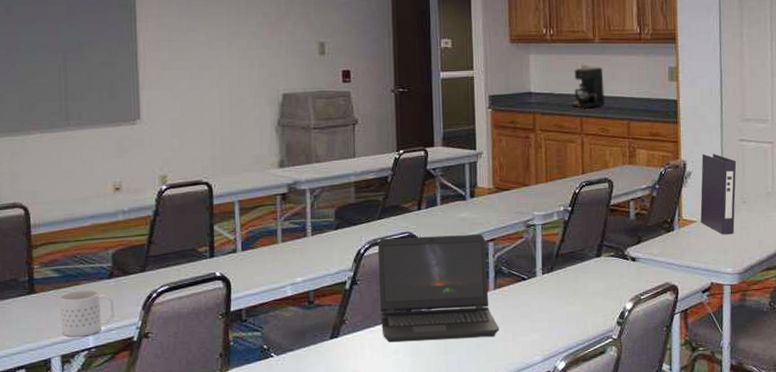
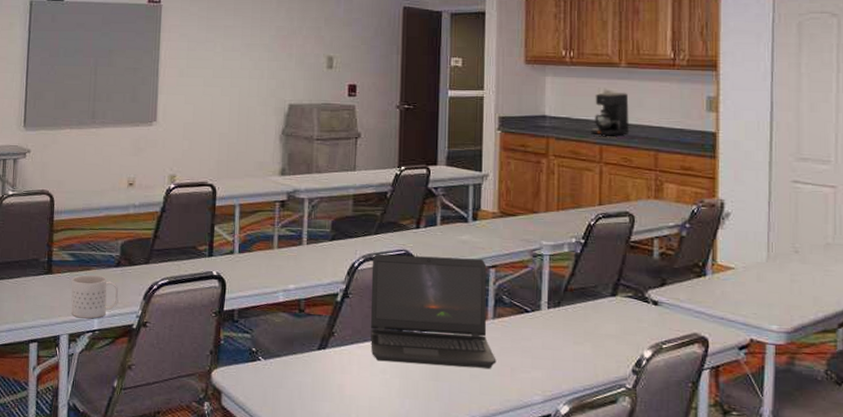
binder: present [700,153,737,234] -> none [740,193,788,286]

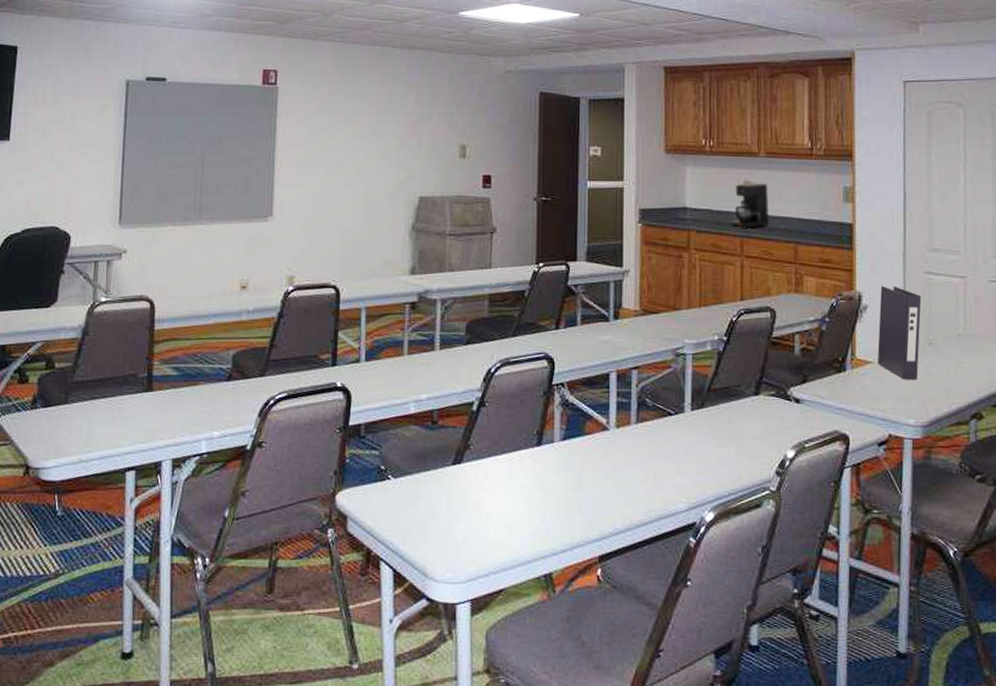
mug: present [71,274,119,319] -> none [175,390,230,441]
laptop computer: present [370,254,496,368] -> none [508,357,640,477]
binder: none [740,193,788,286] -> present [877,285,922,379]

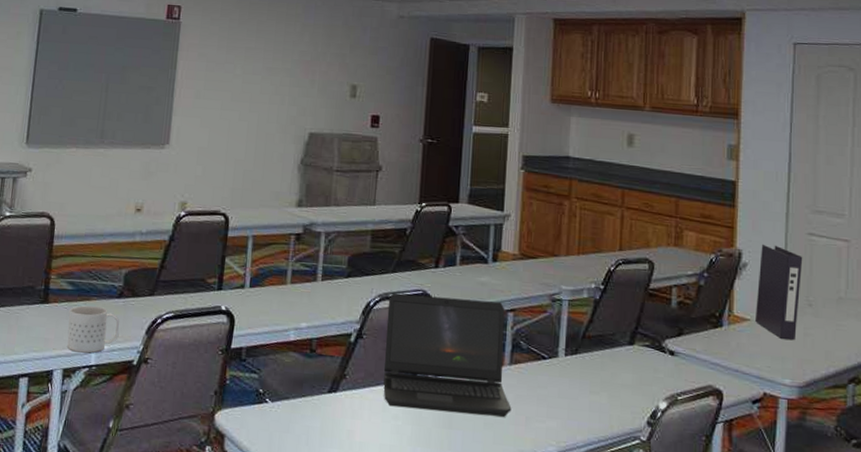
mug: none [175,390,230,441] -> present [67,305,120,353]
laptop computer: none [508,357,640,477] -> present [383,293,512,417]
coffee maker: present [732,182,770,228] -> none [614,135,652,181]

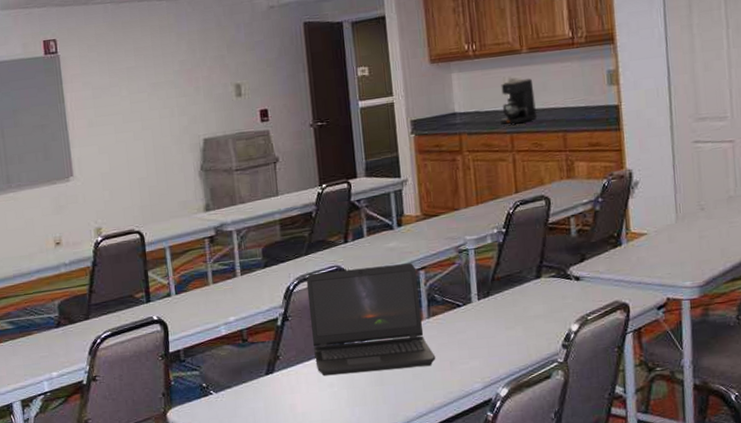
mug: present [67,305,120,353] -> none [14,338,65,383]
coffee maker: none [614,135,652,181] -> present [500,78,538,125]
binder: present [755,244,803,340] -> none [650,158,692,246]

